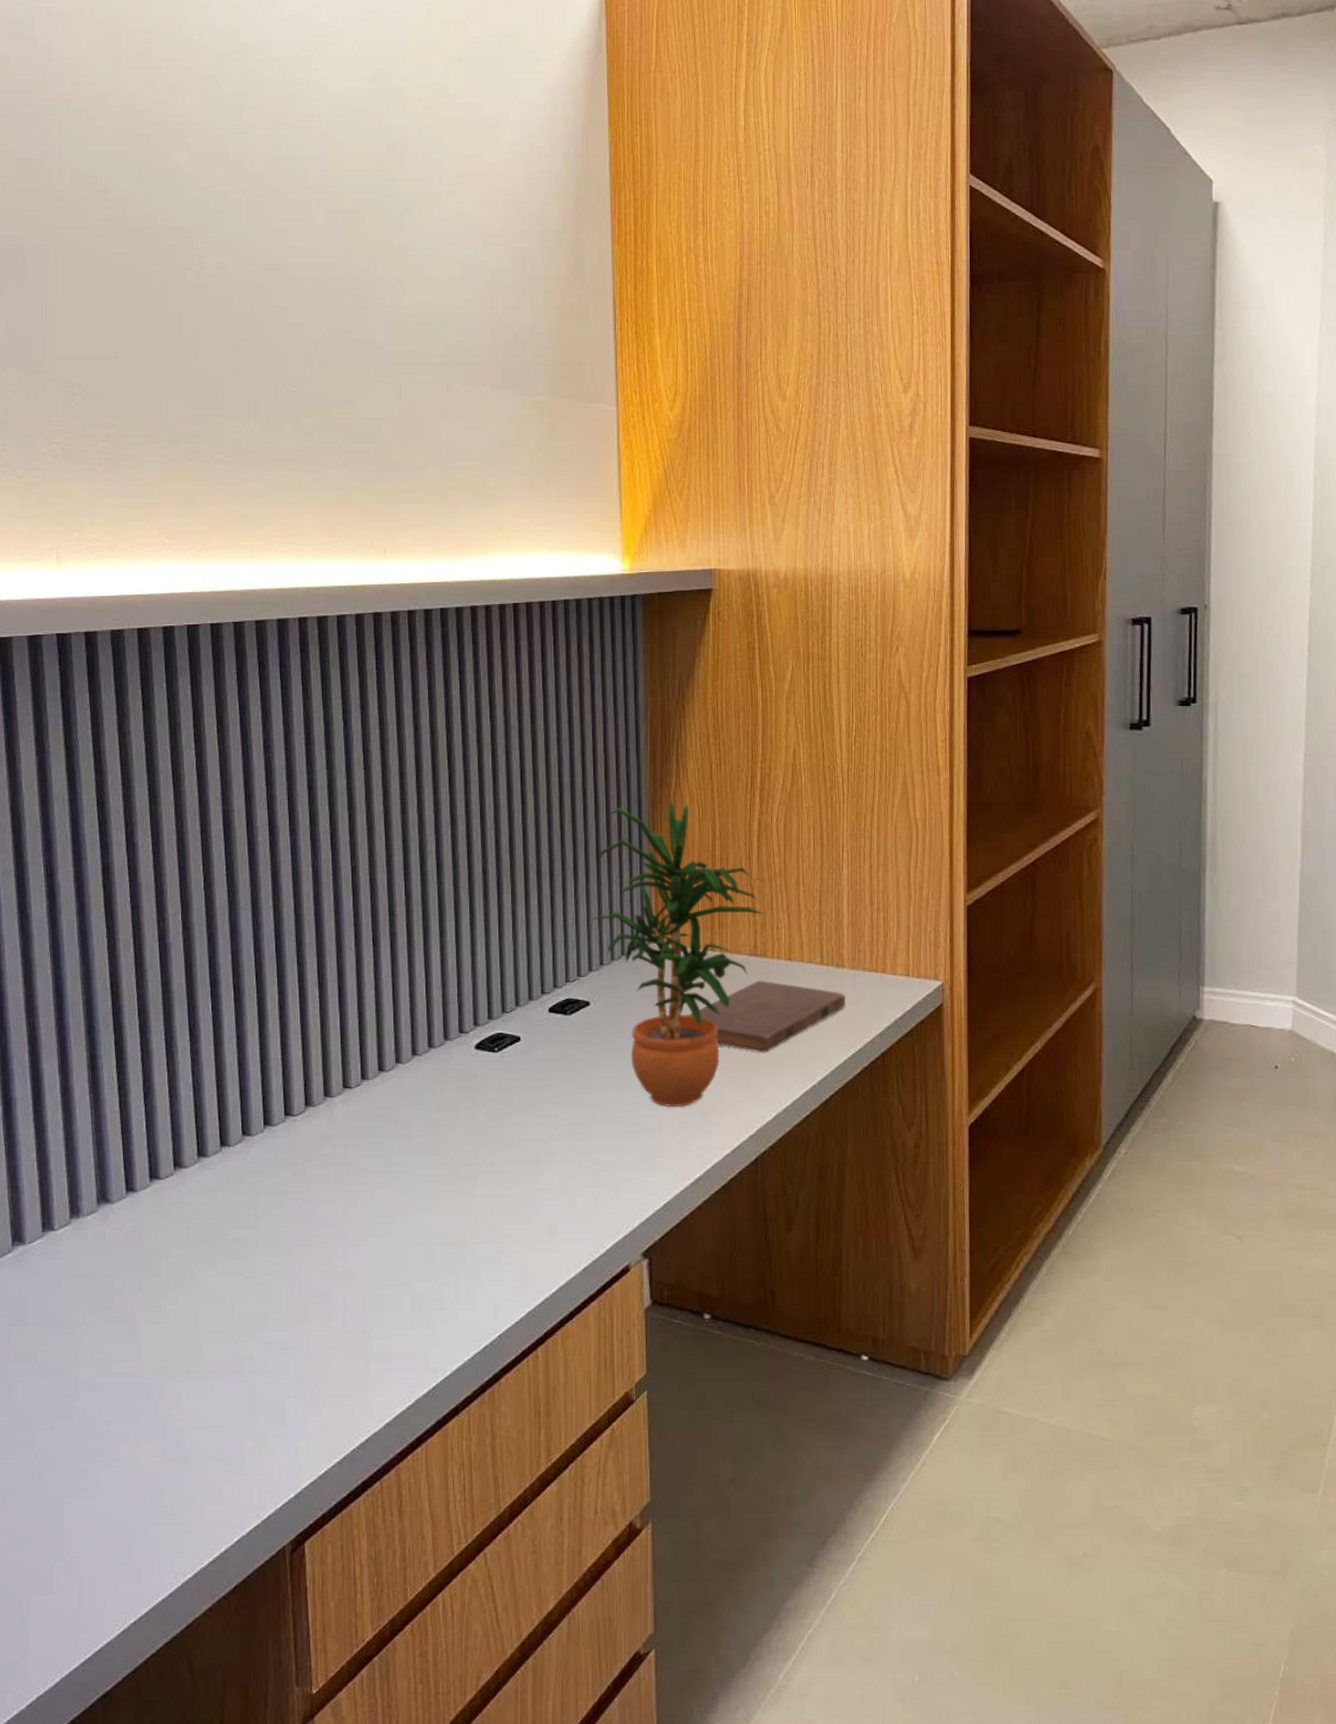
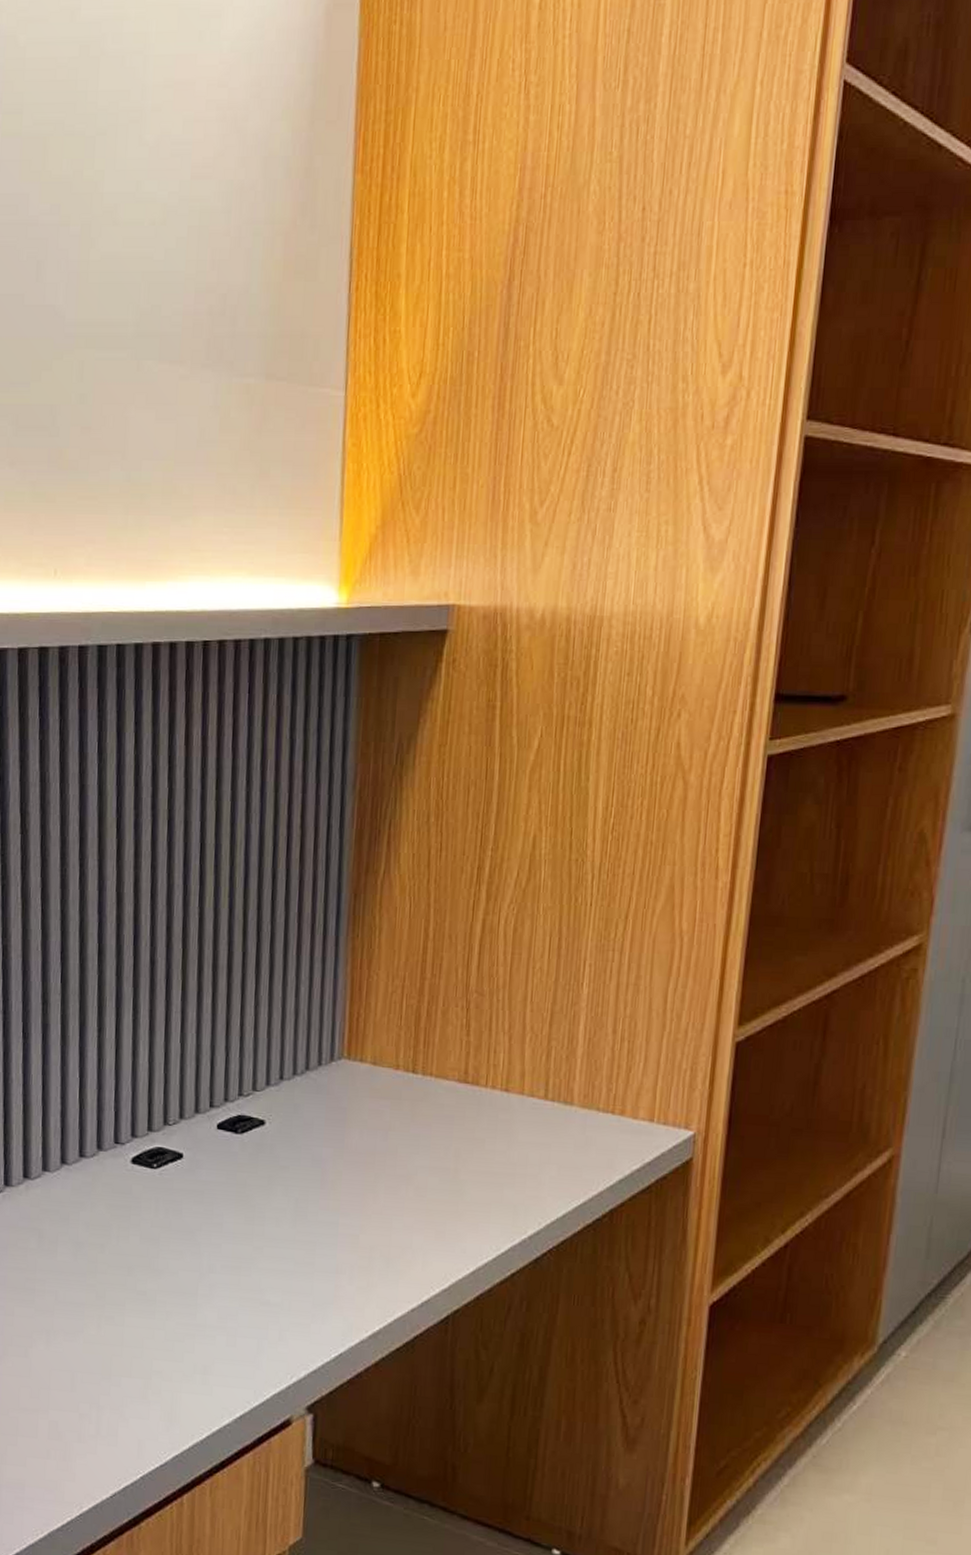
potted plant: present [592,801,763,1108] -> none [274,891,479,1251]
book: present [687,980,847,1053] -> none [378,1112,573,1197]

